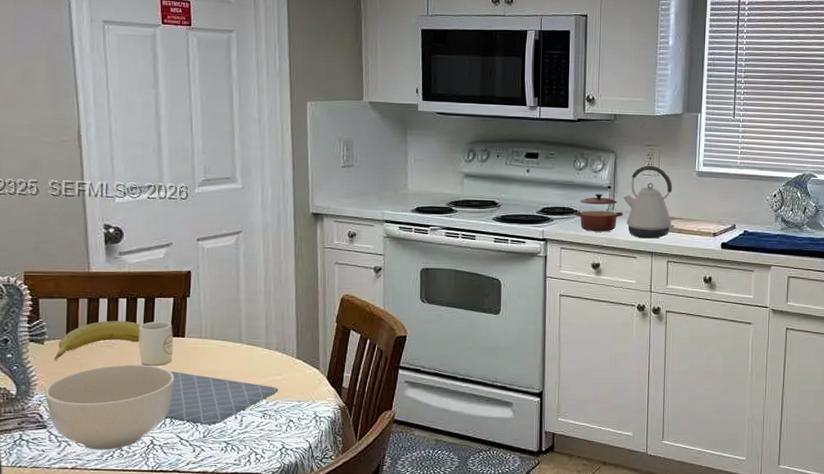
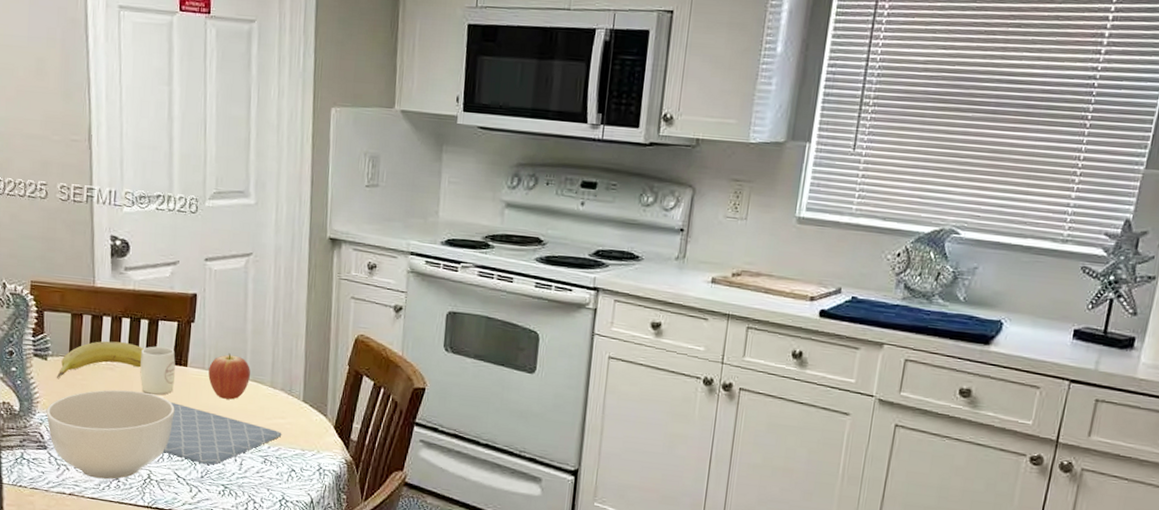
fruit: none [206,321,247,363] -> present [208,353,251,400]
saucepan: present [574,194,624,232] -> none [634,237,697,286]
kettle: present [623,165,675,239] -> none [698,205,764,298]

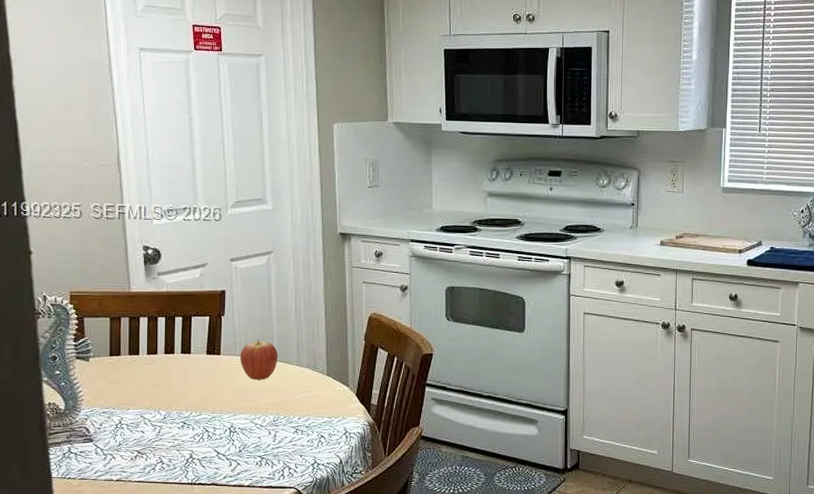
bowl: present [46,389,175,480] -> none [91,381,211,463]
fruit: present [56,341,144,378] -> none [98,339,179,376]
mug: present [140,346,176,395] -> none [177,339,210,382]
placemat: present [164,402,282,465] -> none [203,388,310,440]

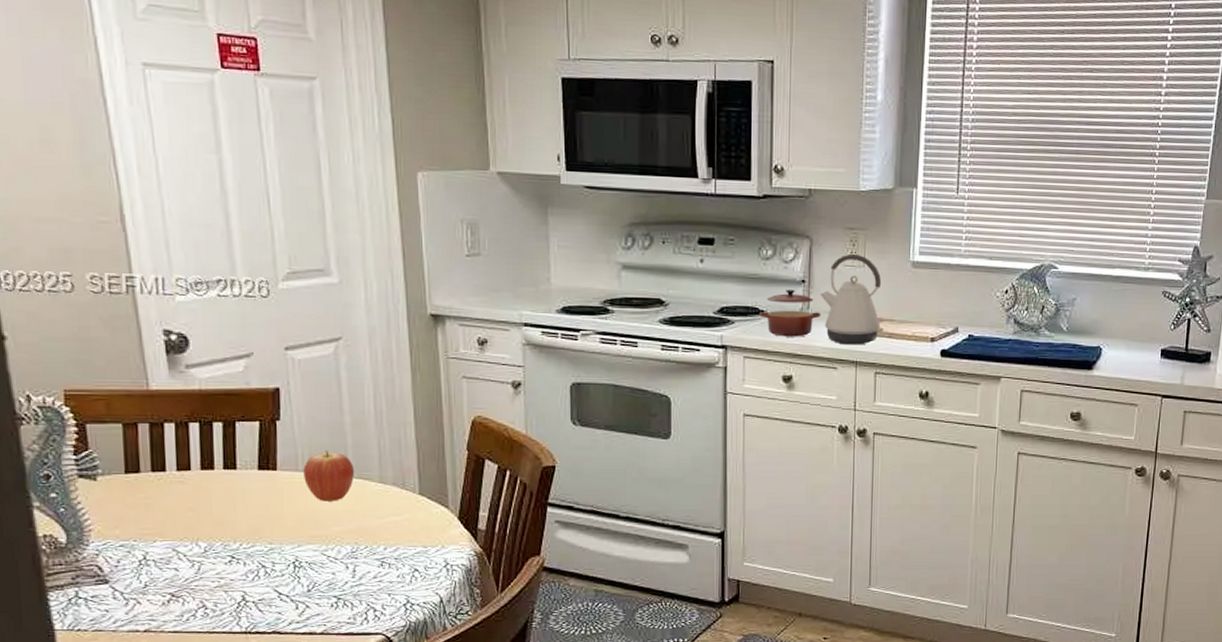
saucepan: none [597,211,648,250] -> present [760,289,821,337]
kettle: none [647,181,700,256] -> present [820,253,884,345]

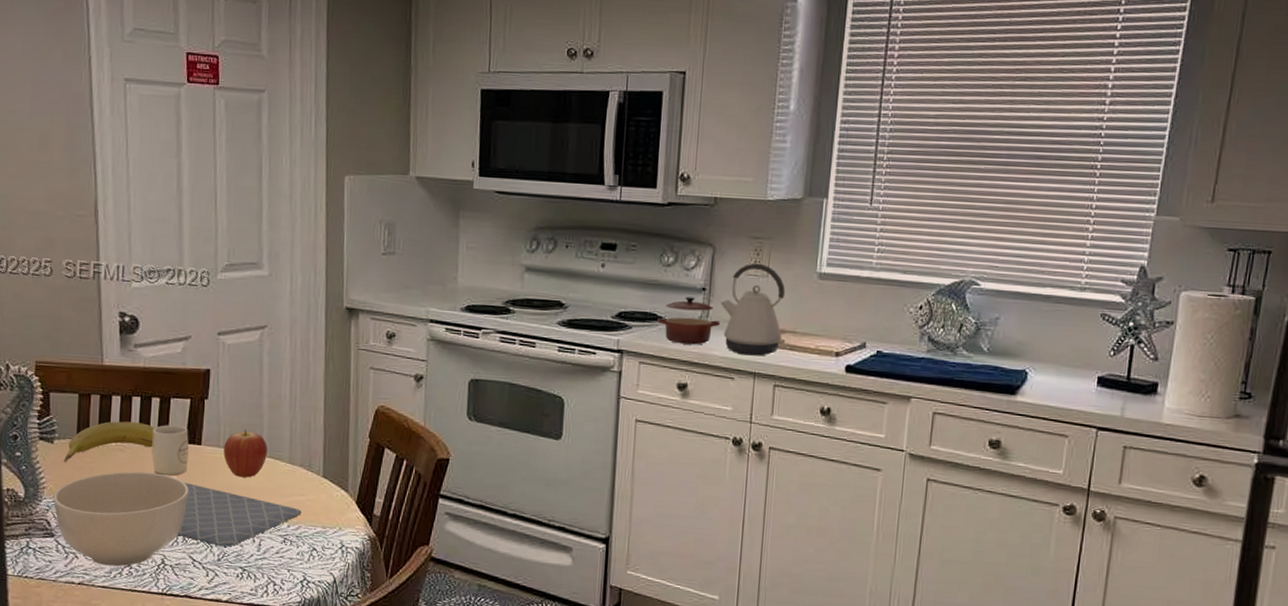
bowl: none [102,504,267,609] -> present [53,471,189,567]
fruit: none [111,451,220,500] -> present [63,421,155,462]
mug: none [217,451,264,505] -> present [152,425,190,476]
placemat: none [258,512,399,576] -> present [178,483,302,547]

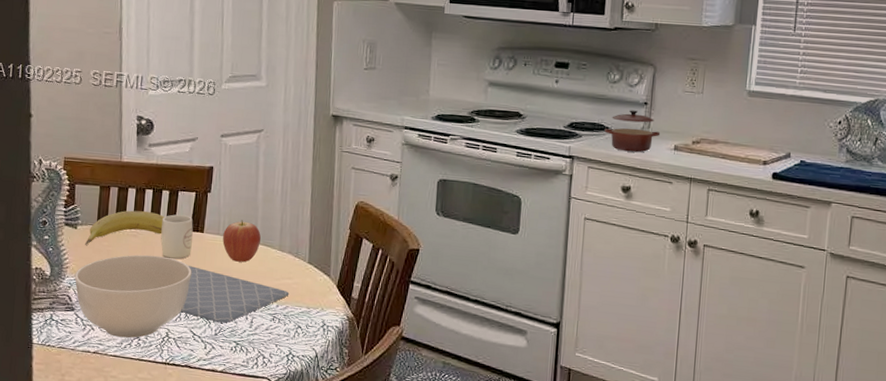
kettle: present [721,262,786,356] -> none [661,81,719,164]

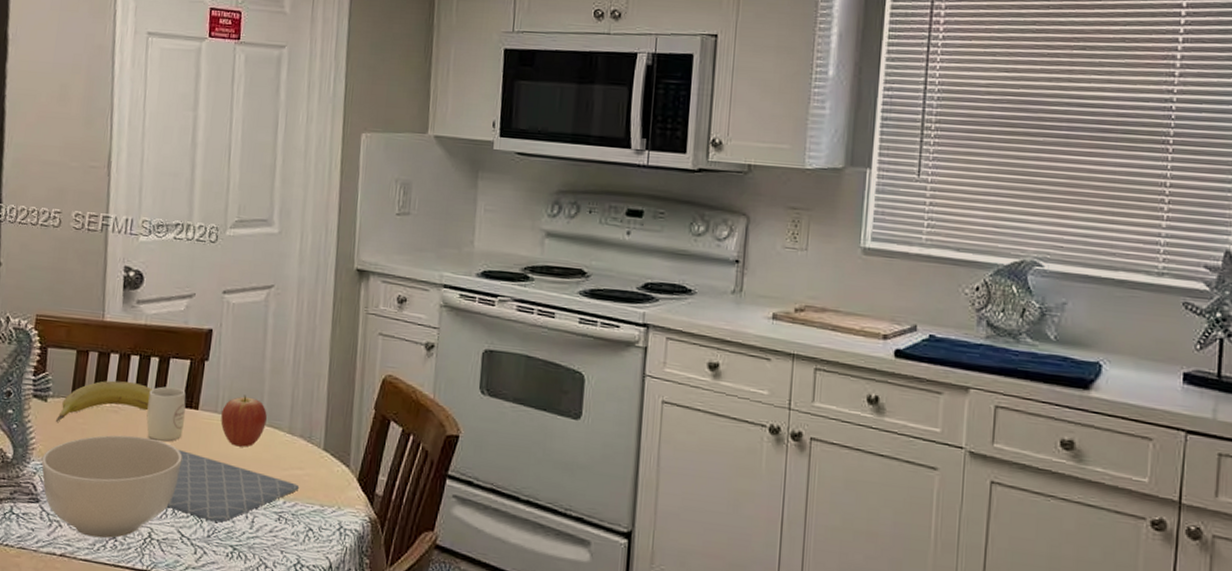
saucepan: present [605,110,661,153] -> none [687,269,756,322]

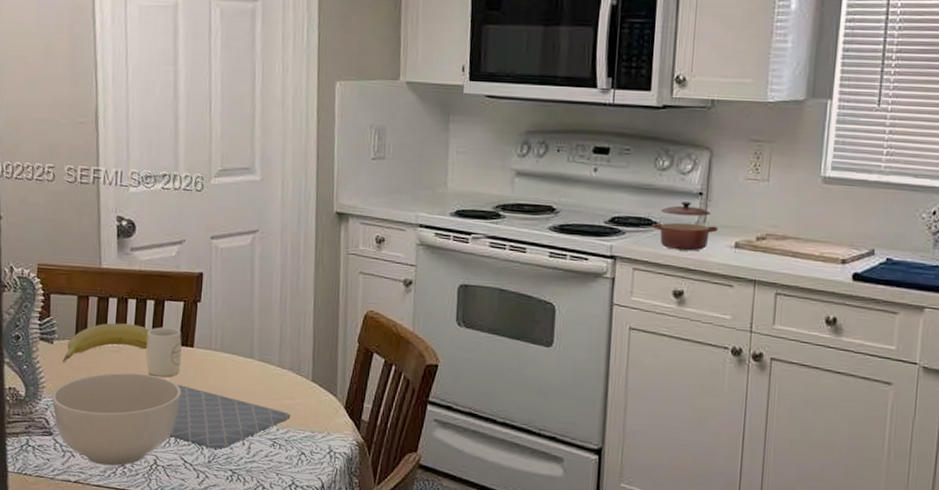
fruit: present [220,395,268,448] -> none [215,333,259,381]
saucepan: none [687,269,756,322] -> present [652,201,719,251]

